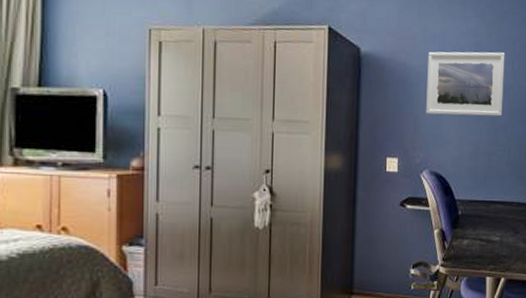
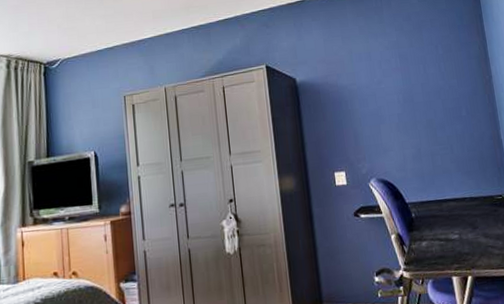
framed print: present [426,51,505,117] -> none [357,57,438,126]

